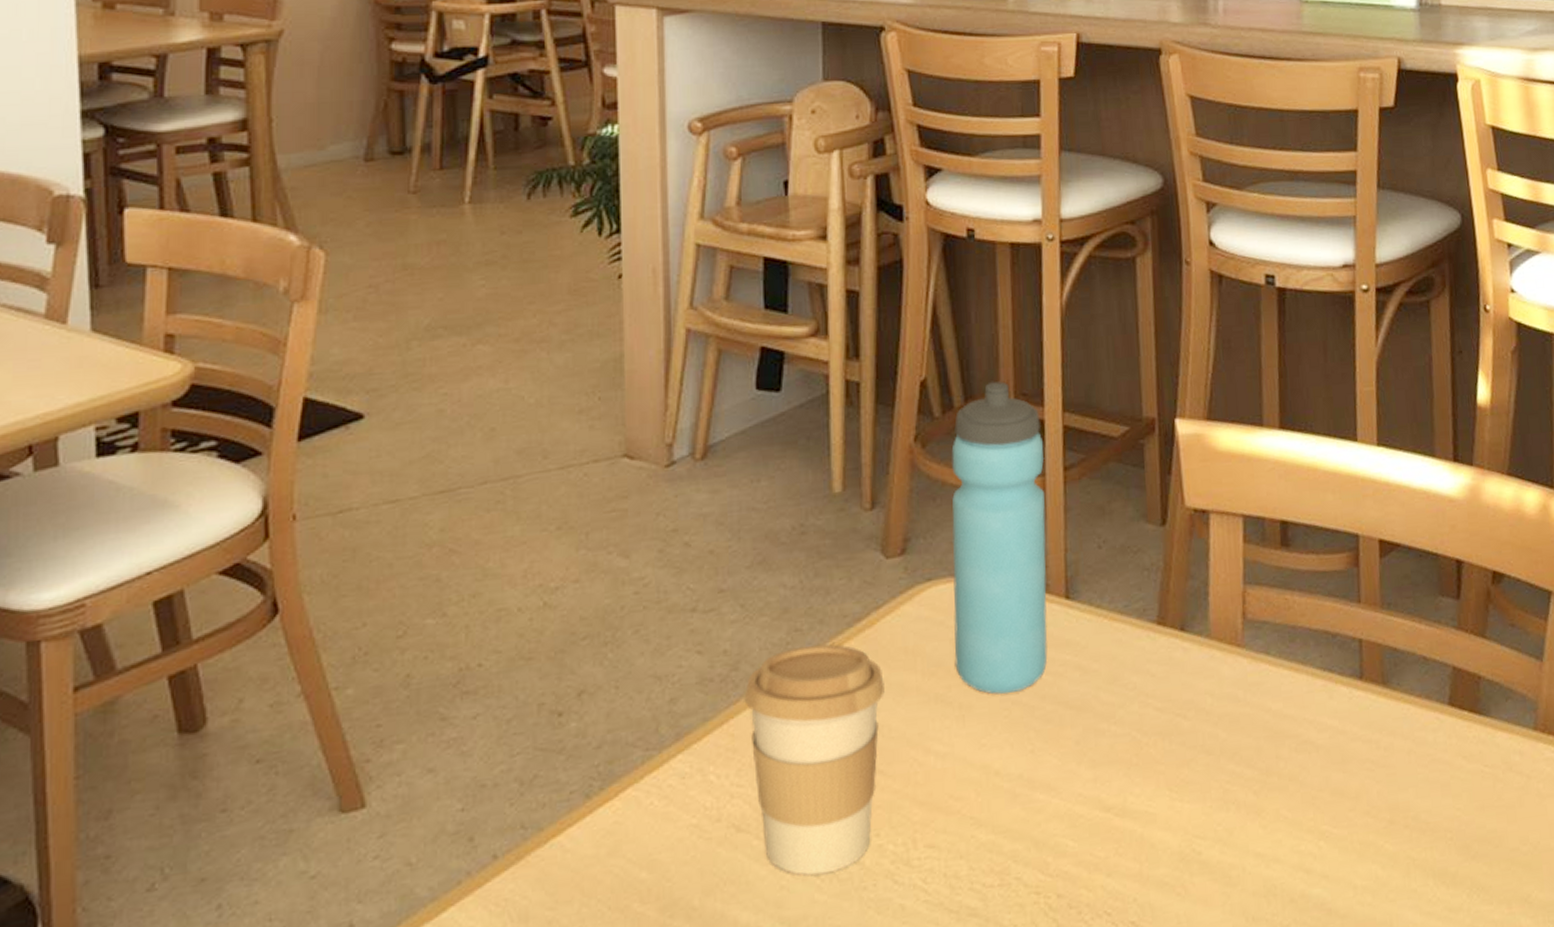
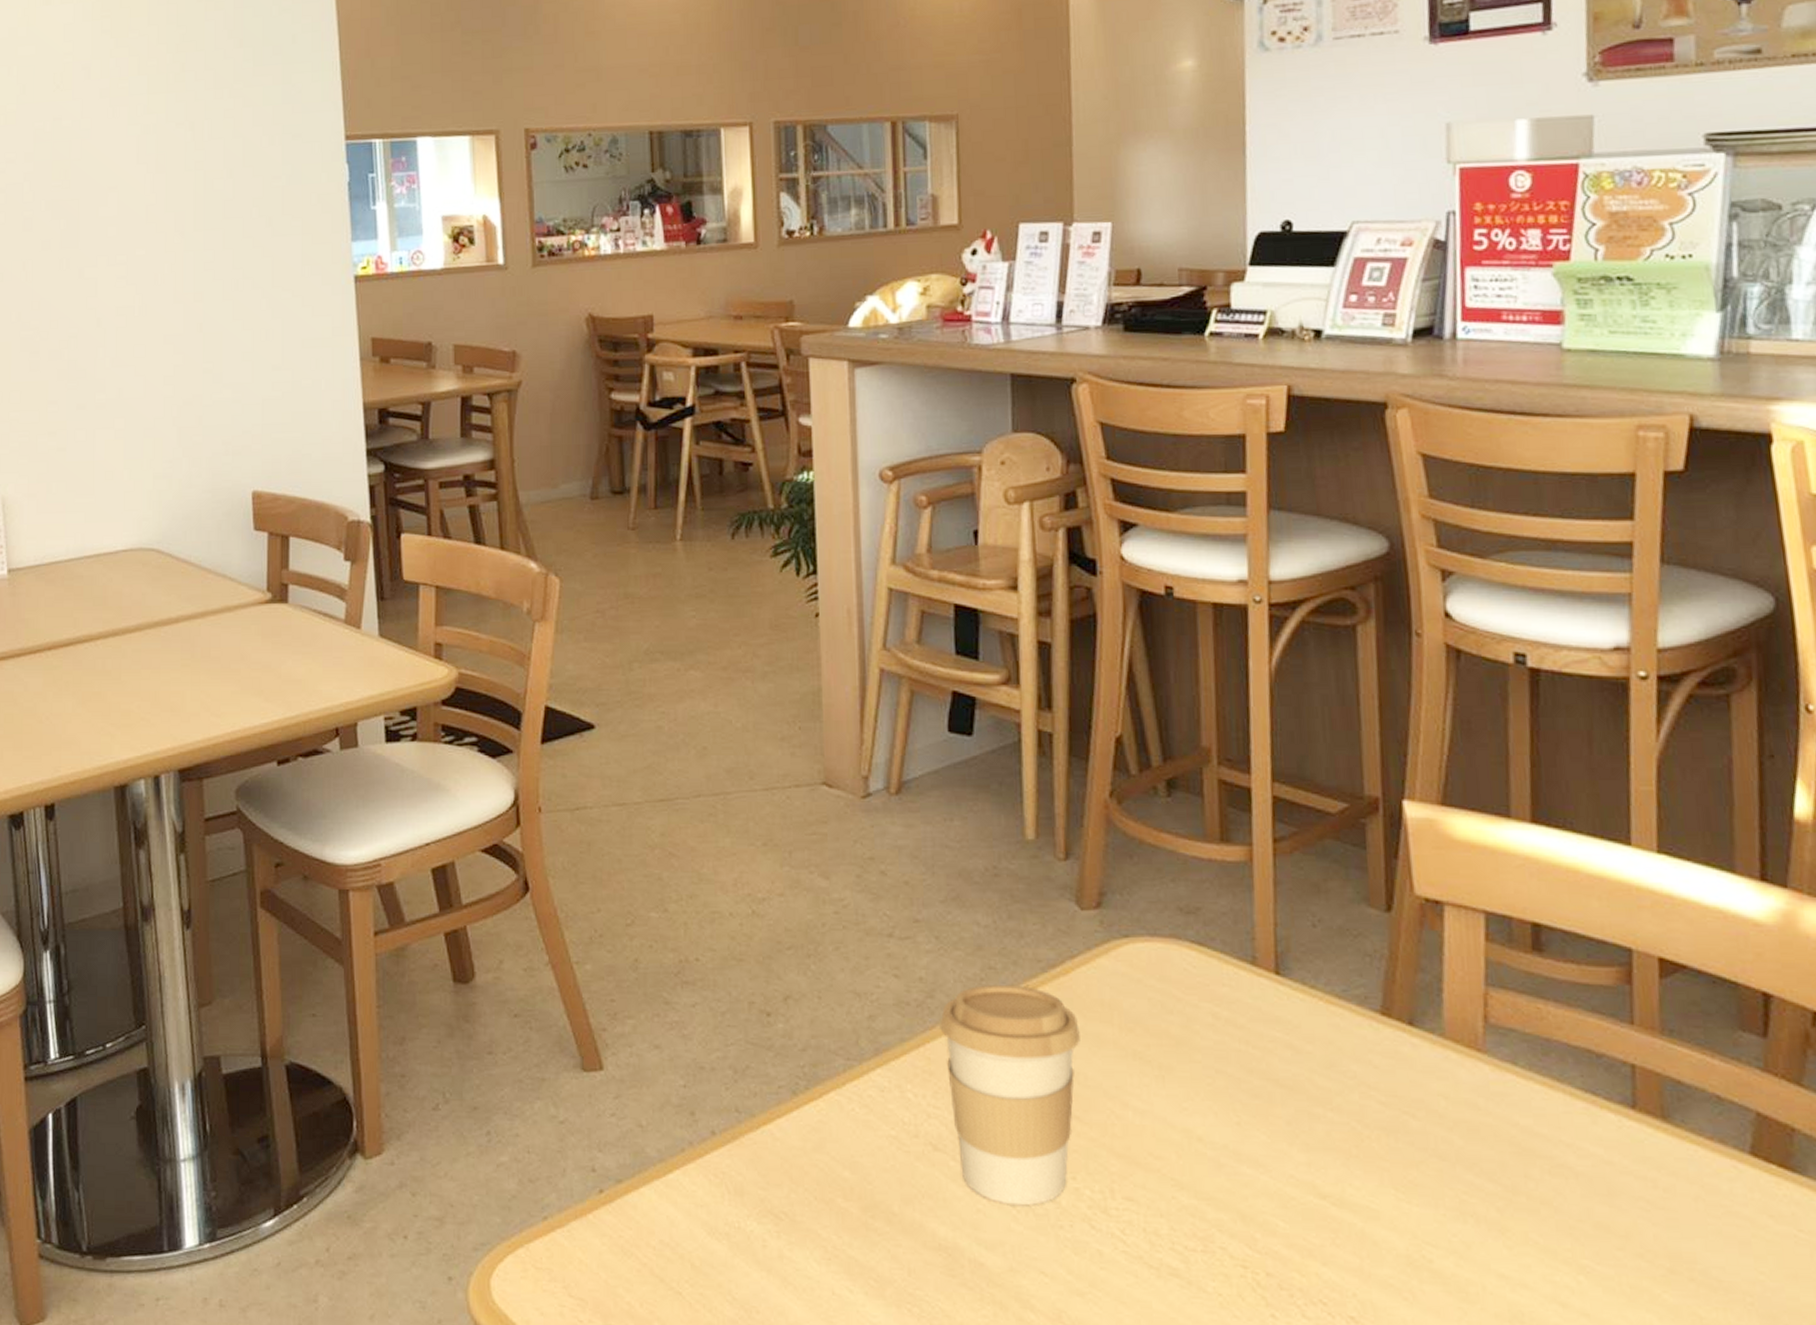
water bottle: present [951,381,1048,695] -> none [1149,743,1255,1062]

